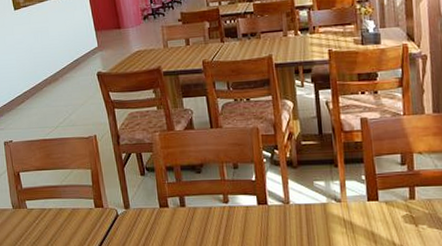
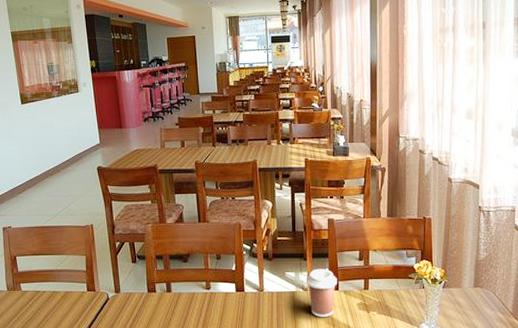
coffee cup: none [338,176,377,232] -> present [305,268,337,317]

